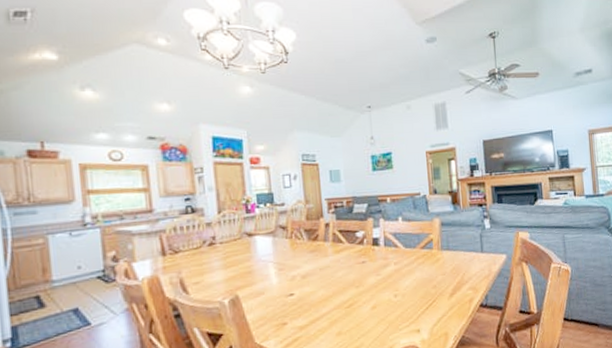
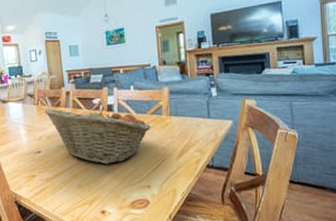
fruit basket: none [299,240,421,307] -> present [44,107,151,164]

